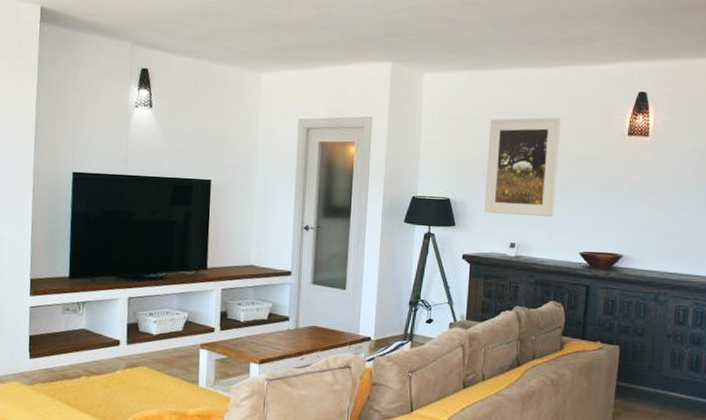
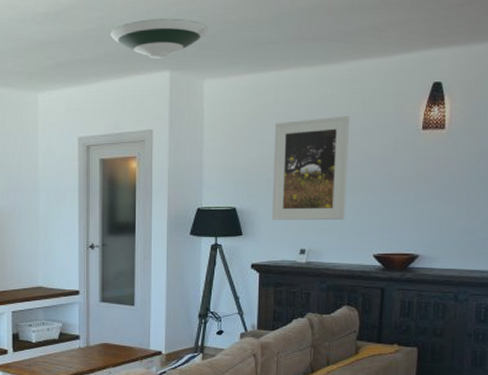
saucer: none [335,11,430,49] -> present [110,18,208,59]

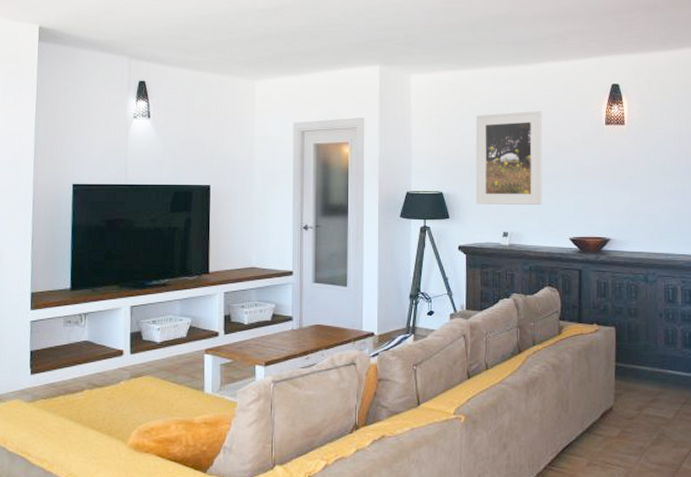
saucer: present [110,18,208,59] -> none [324,19,413,54]

